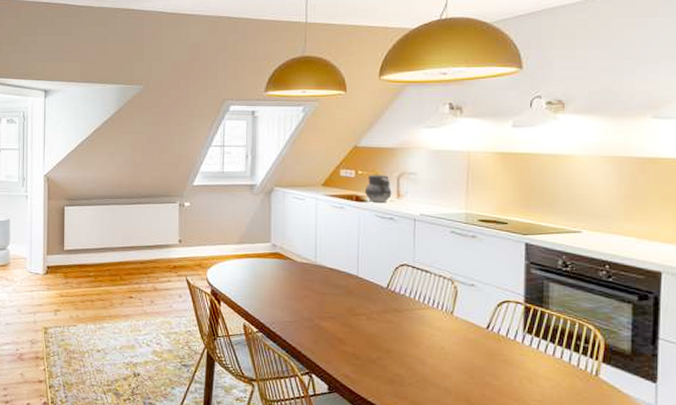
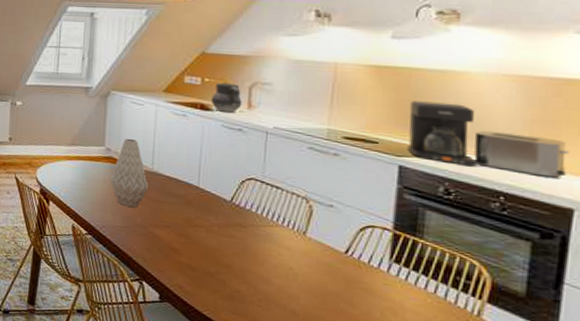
vase: none [277,233,314,301] -> present [110,138,149,207]
coffee maker: none [530,183,587,240] -> present [406,100,478,167]
toaster: none [584,207,654,246] -> present [474,130,568,179]

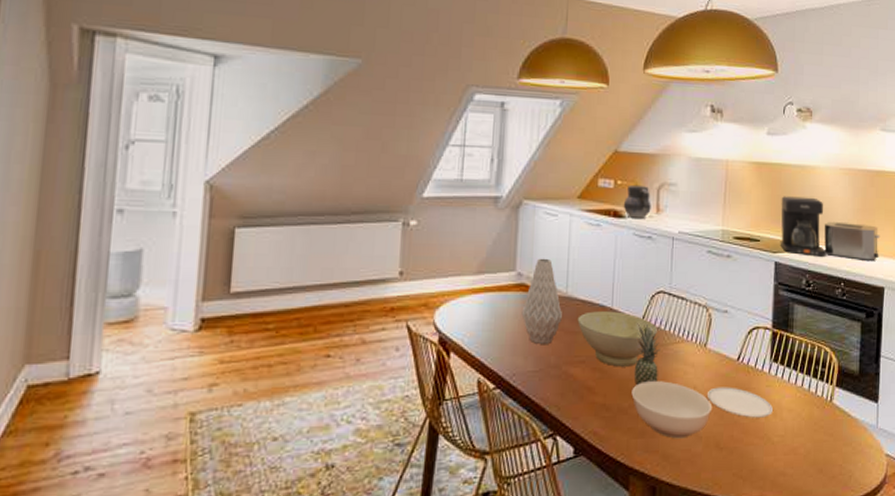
bowl: none [163,187,248,239] -> present [577,311,657,367]
bowl: none [218,253,312,312] -> present [631,381,713,439]
fruit: none [221,203,251,257] -> present [633,323,660,386]
plate: none [305,273,392,314] -> present [706,387,773,418]

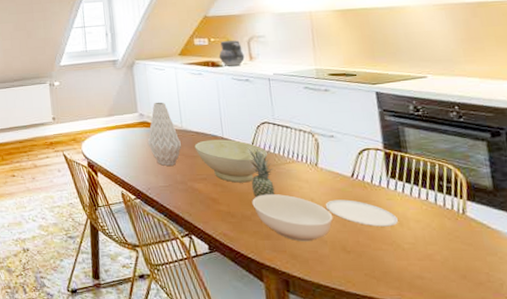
coffee maker: present [780,196,827,257] -> none [372,33,433,85]
toaster: present [824,221,880,262] -> none [425,52,497,86]

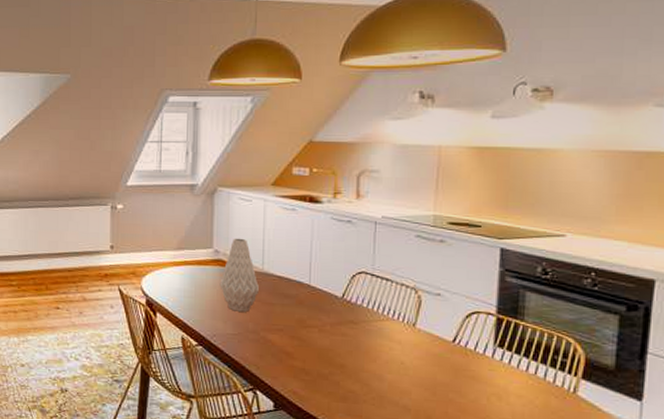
bowl: present [194,139,267,183] -> none [274,286,359,338]
ceramic jug: present [218,40,245,66] -> none [319,172,351,204]
fruit: present [248,148,275,198] -> none [334,300,363,356]
bowl: present [252,194,333,242] -> none [332,353,423,408]
plate: present [325,199,398,227] -> none [416,365,497,400]

